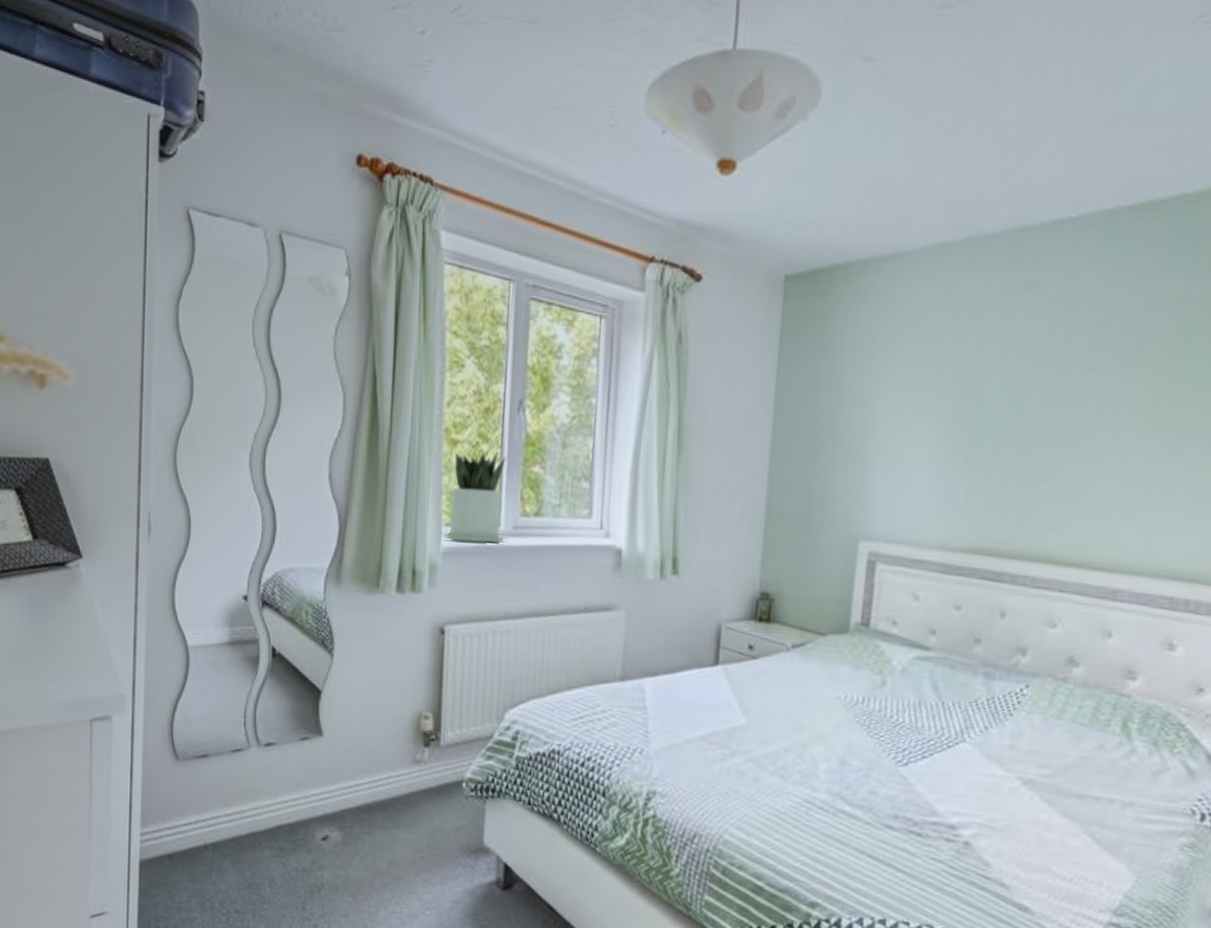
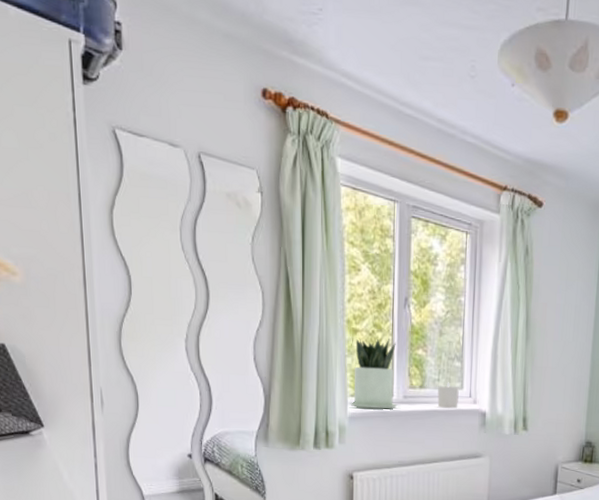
candle: none [557,508,586,544] -> present [437,382,459,409]

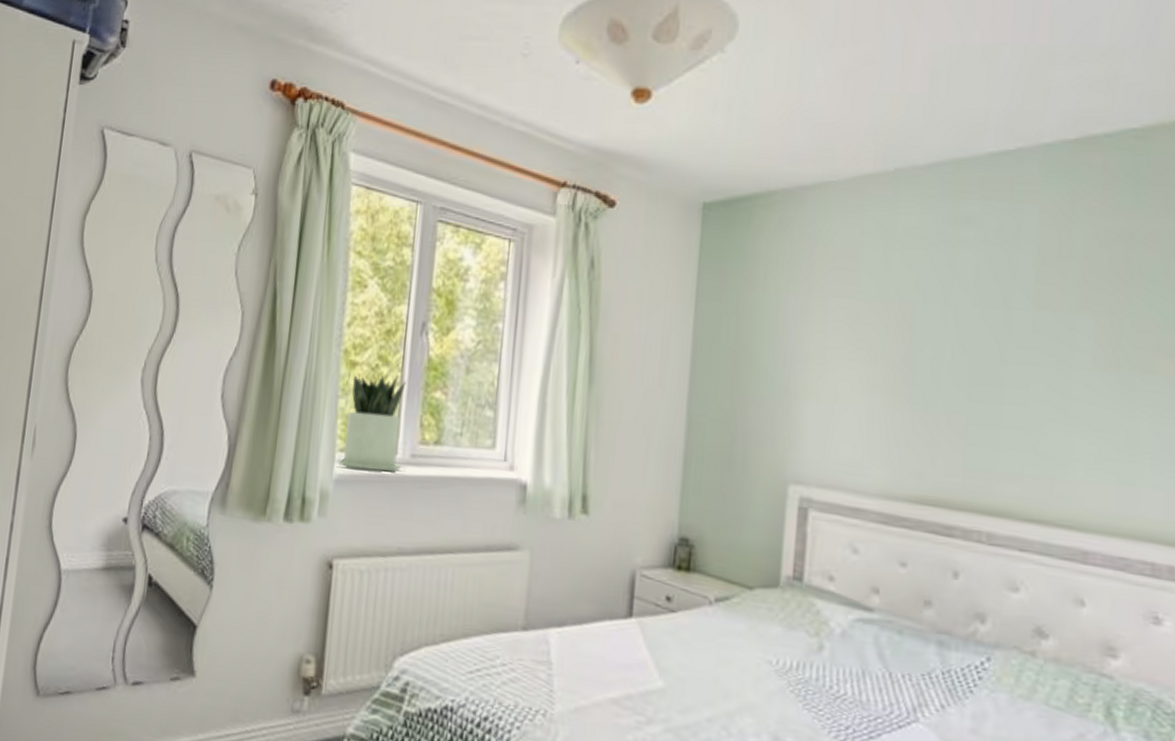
candle: present [437,382,459,409] -> none [457,438,490,477]

